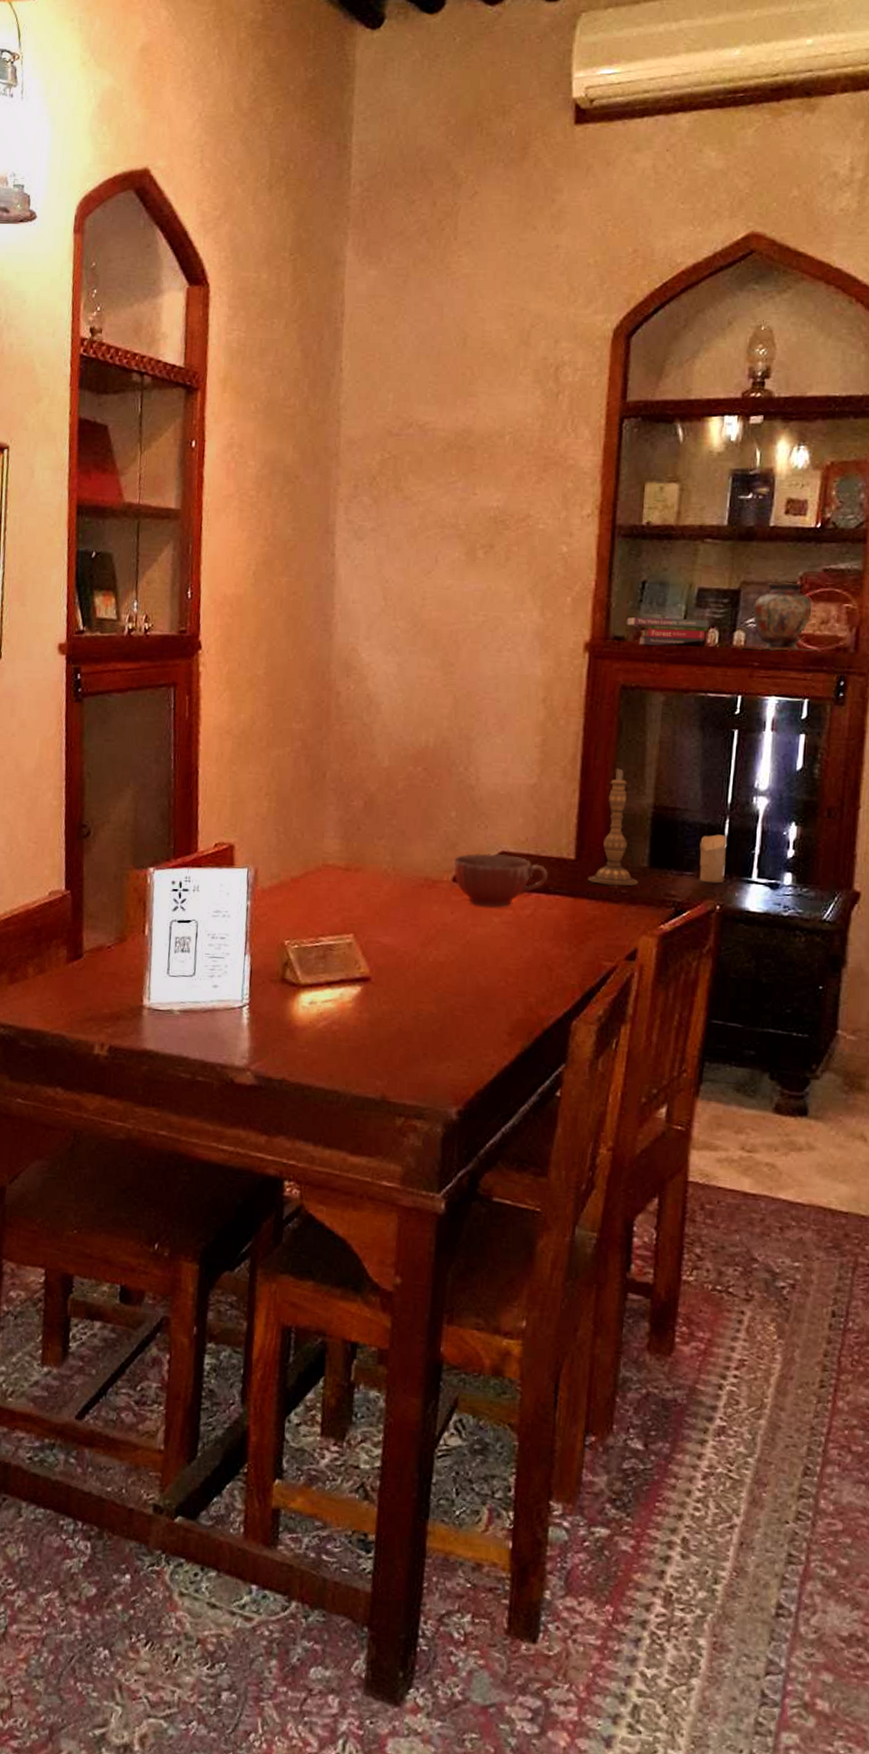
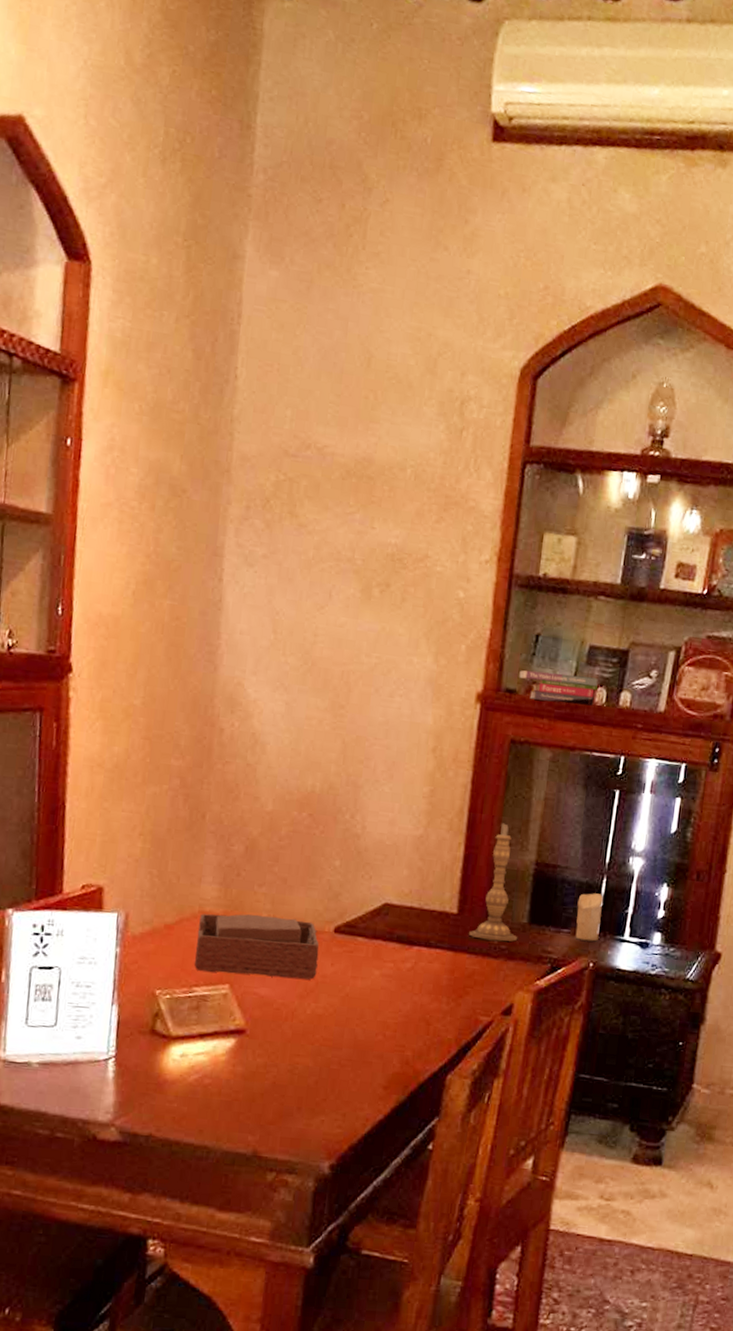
napkin holder: none [319,865,439,928] -> present [194,914,319,980]
teacup: present [453,853,548,908] -> none [335,904,430,960]
decorative vase: present [738,582,822,652] -> none [624,645,701,718]

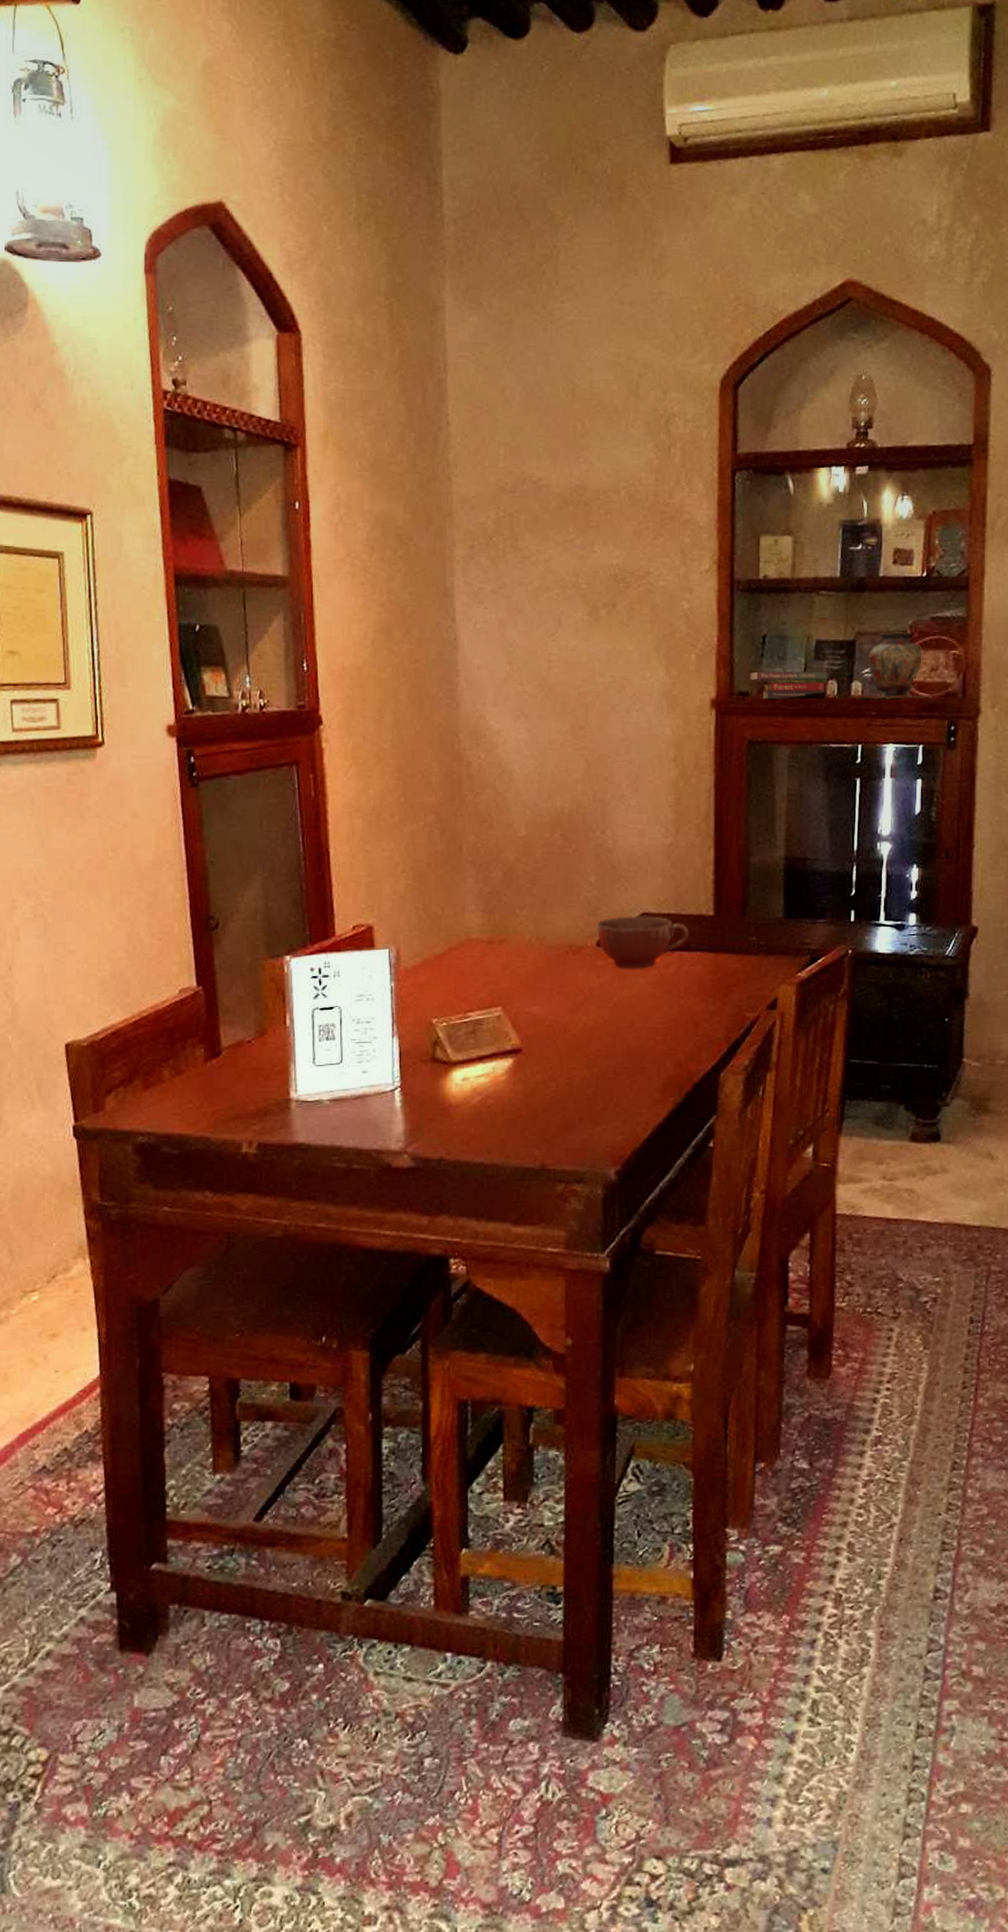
napkin holder: present [194,914,319,980] -> none [466,936,584,996]
teacup: none [335,904,430,960] -> present [596,916,689,969]
candlestick: present [469,821,518,942] -> none [727,820,776,938]
candle: present [575,893,603,943] -> none [830,881,855,930]
decorative vase: none [624,645,701,718] -> present [856,632,933,700]

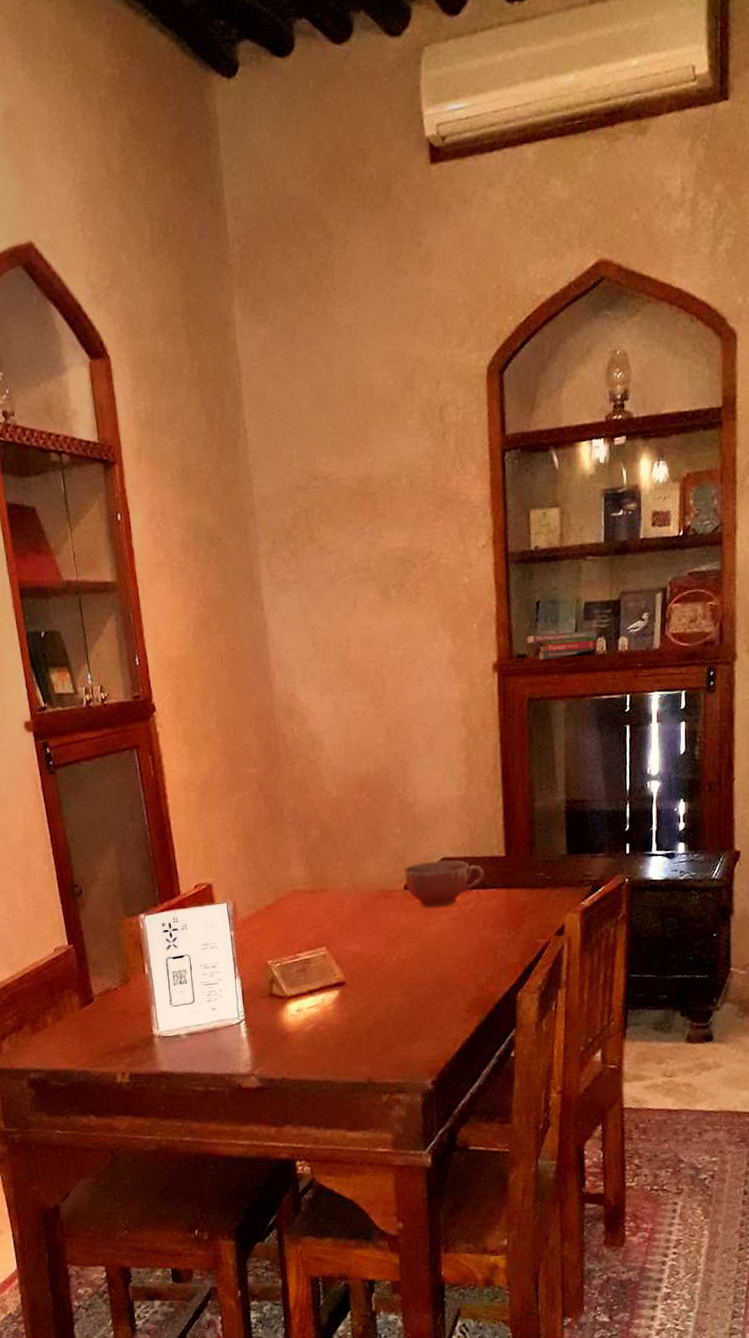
decorative vase: present [856,632,933,700] -> none [623,588,693,654]

